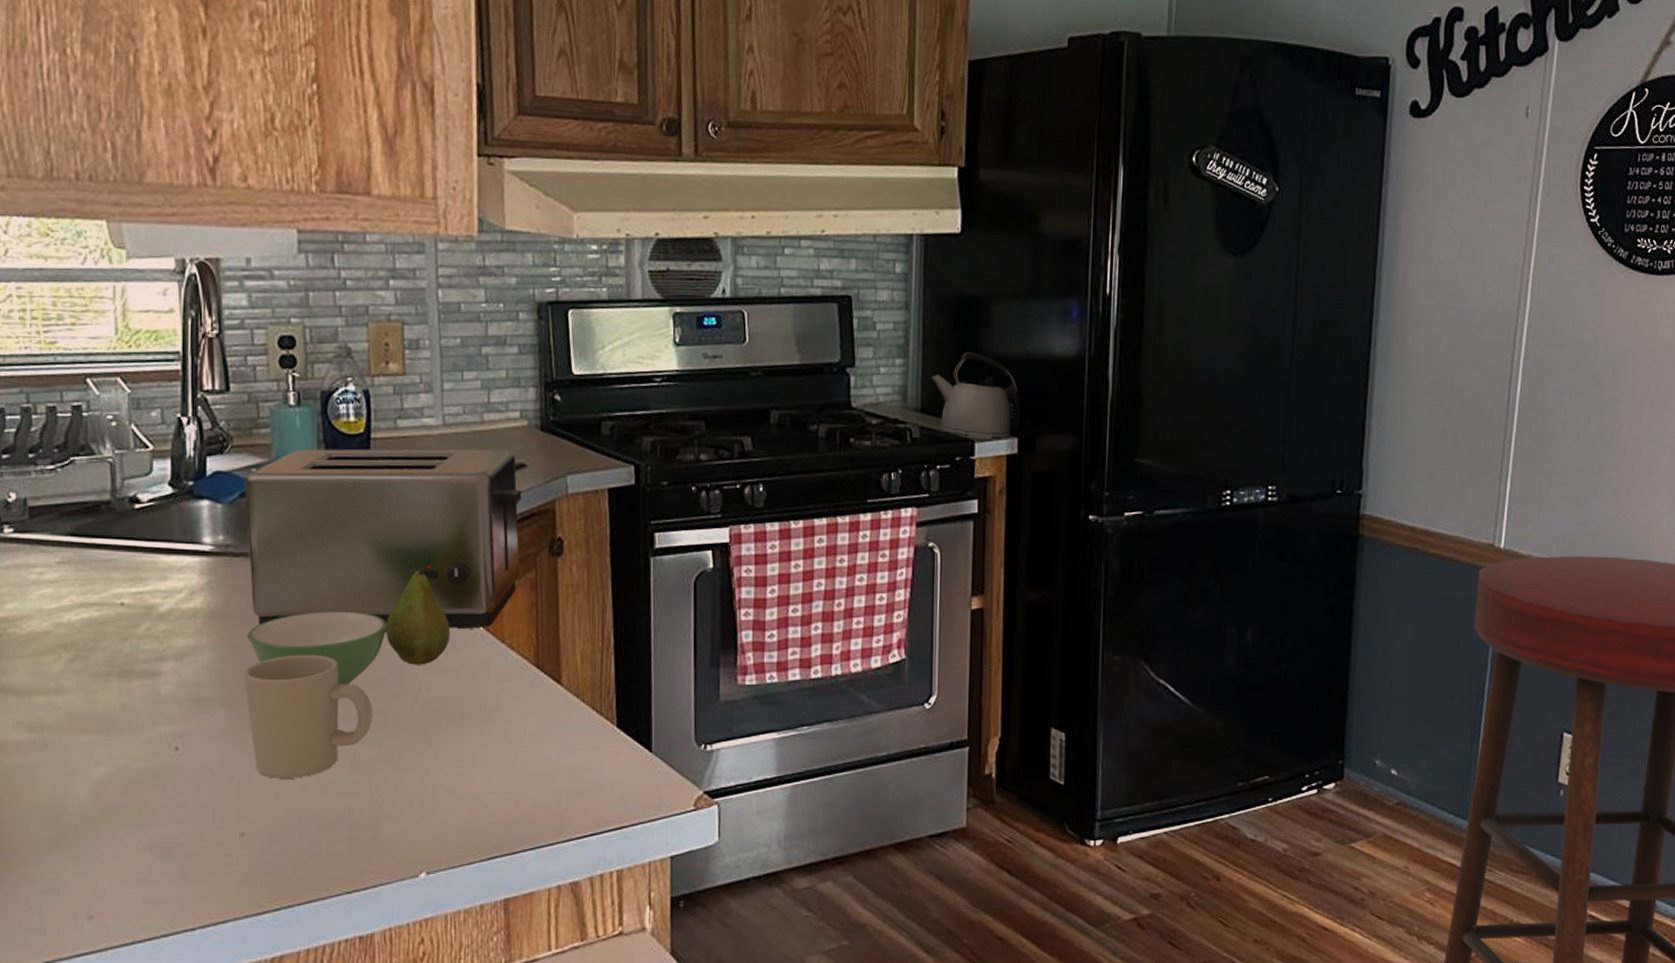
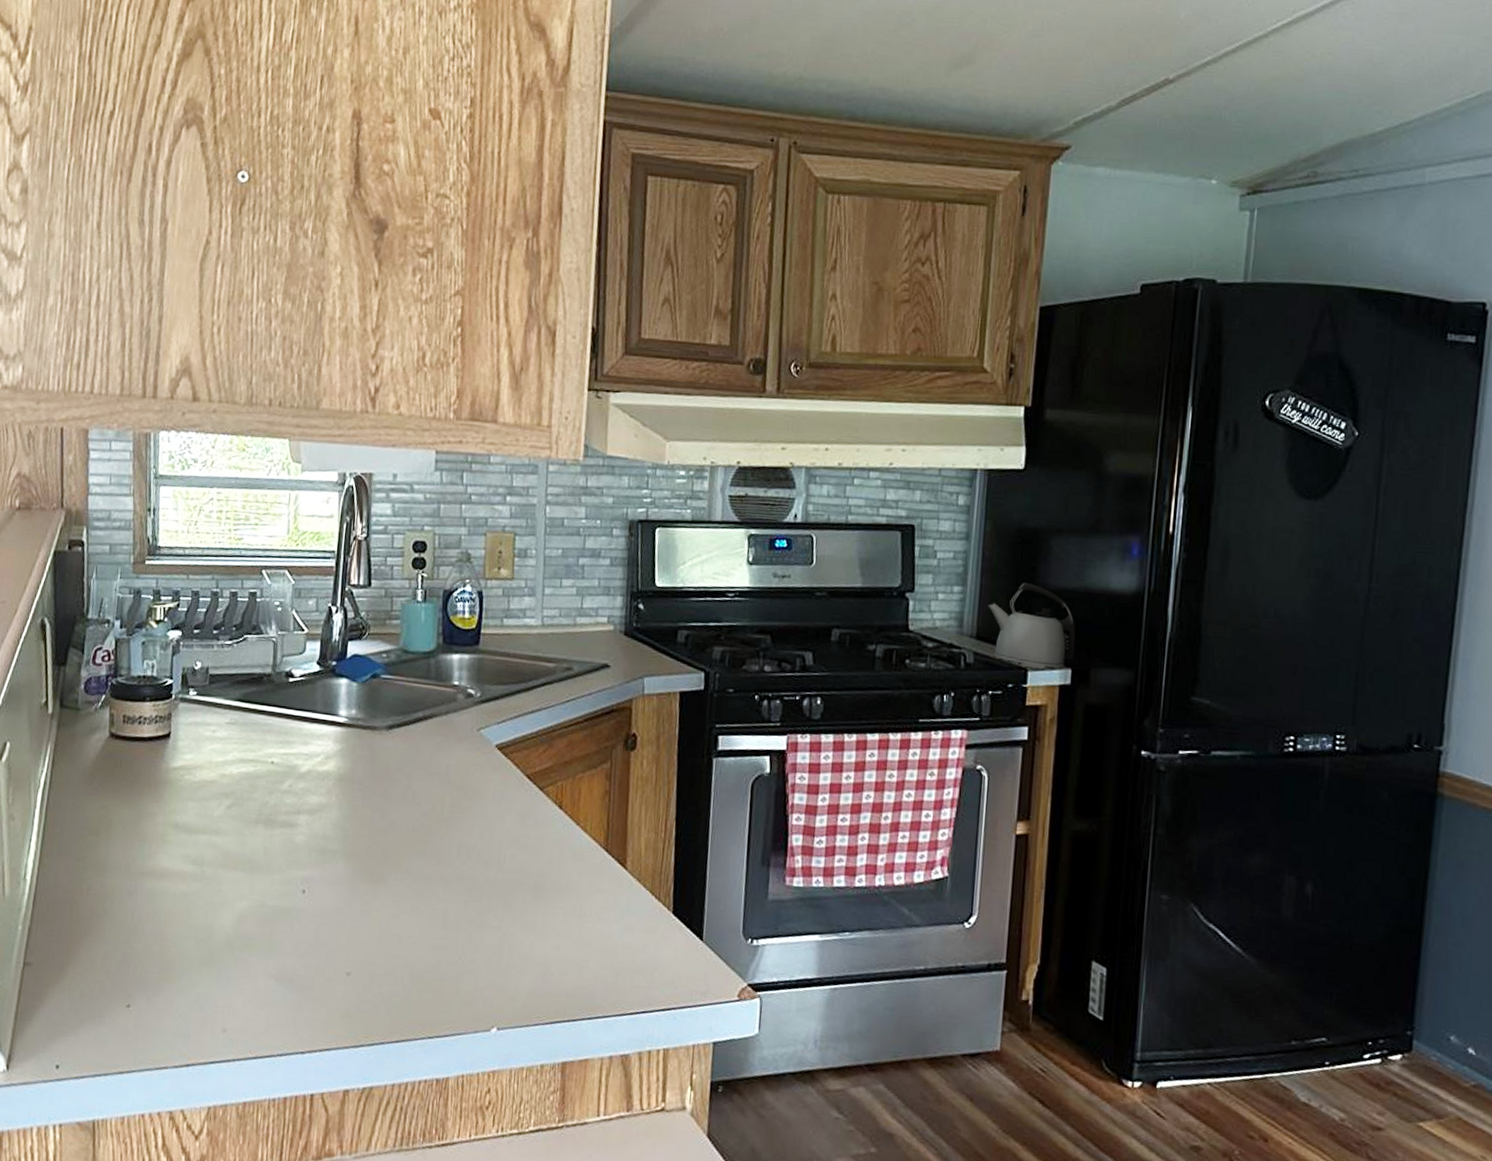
mug: present [243,654,373,778] -> none [361,819,464,929]
toaster: present [244,448,521,629] -> none [373,639,604,810]
bowl: present [247,610,388,685] -> none [367,782,482,850]
fruit: present [386,560,450,665] -> none [480,745,534,839]

